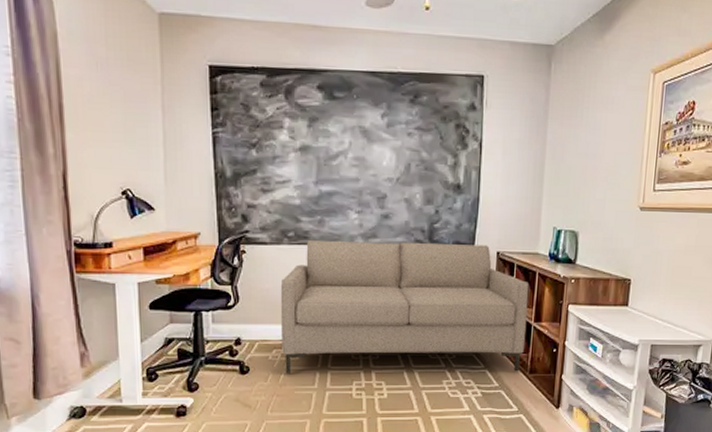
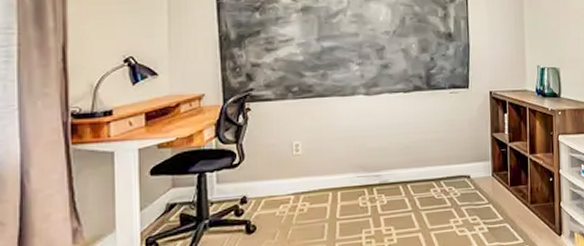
sofa: present [280,239,529,373] -> none [286,86,524,228]

